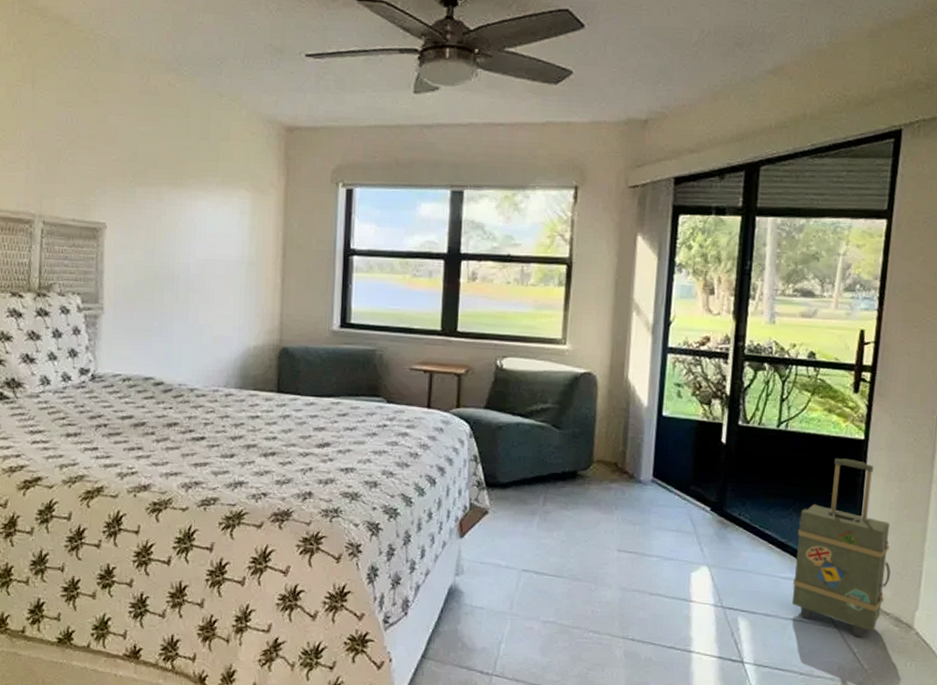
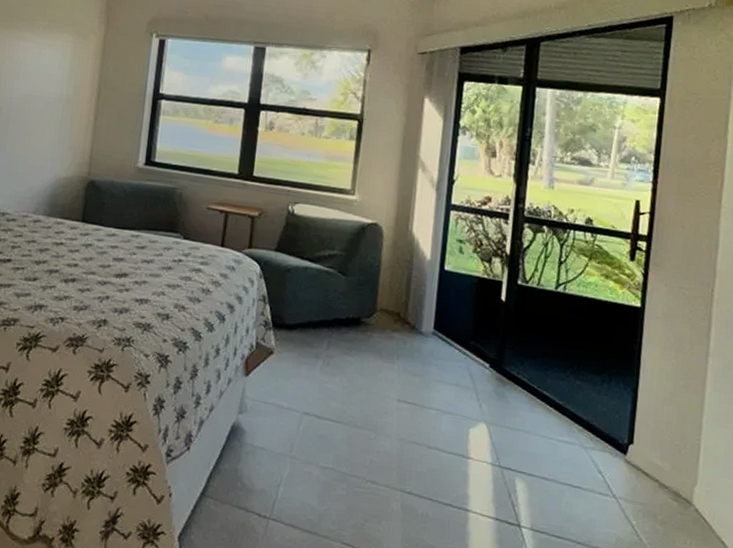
suitcase: present [792,458,891,638] -> none [570,323,669,511]

